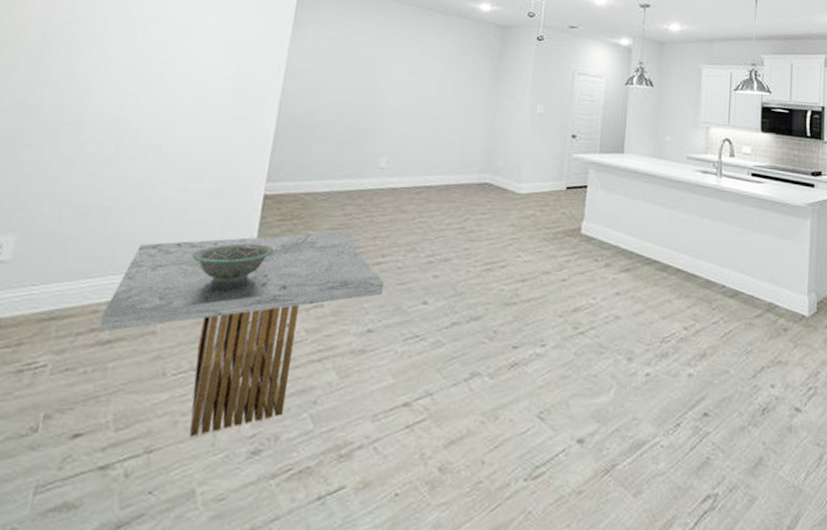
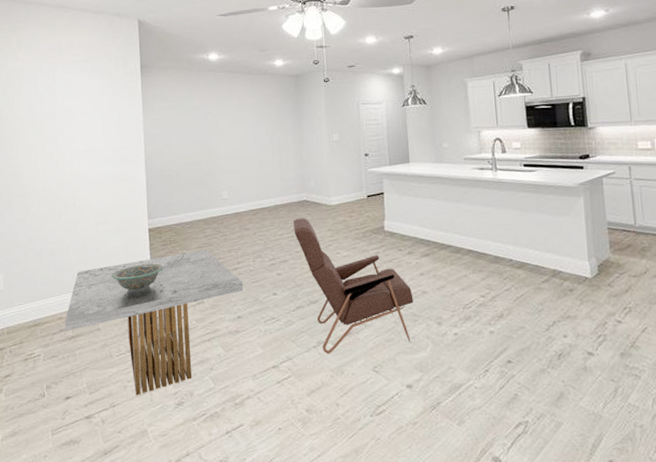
armchair: none [466,205,603,390] -> present [293,218,414,354]

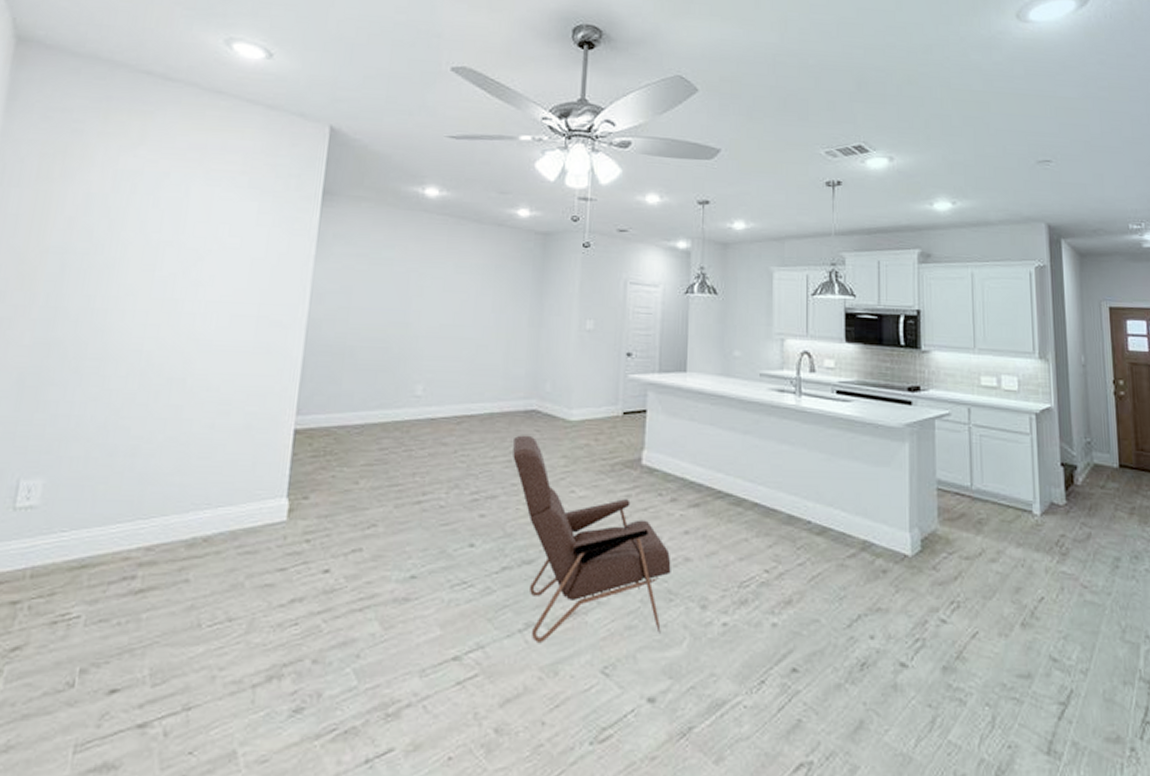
coffee table: present [65,249,244,396] -> none [131,468,427,693]
decorative bowl: present [111,263,163,293] -> none [222,483,307,526]

